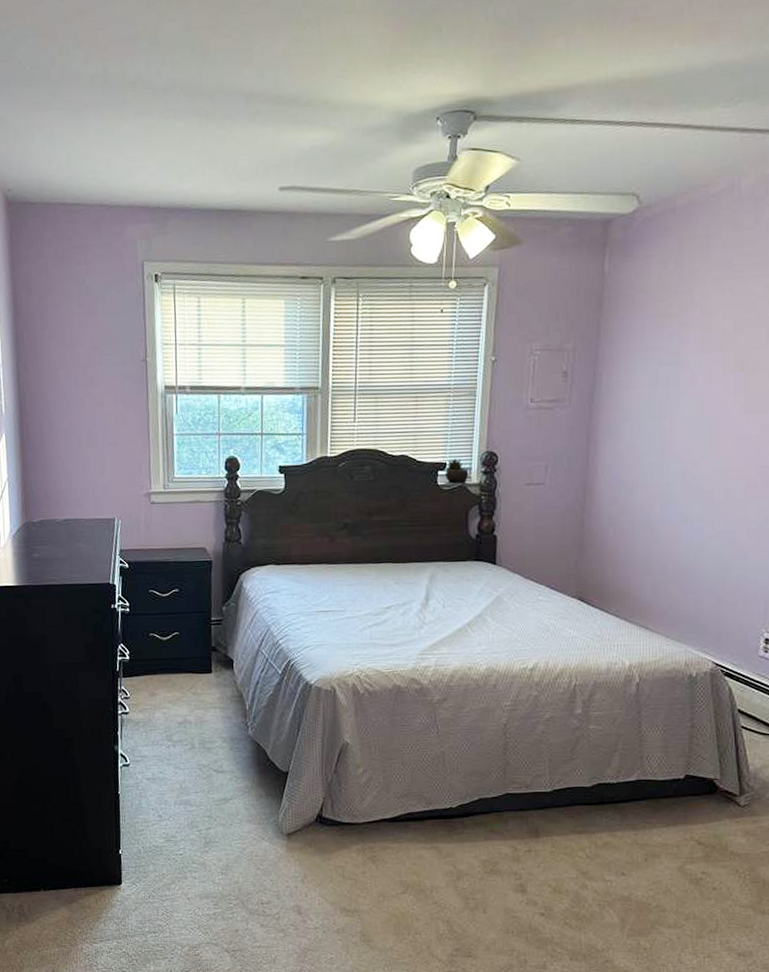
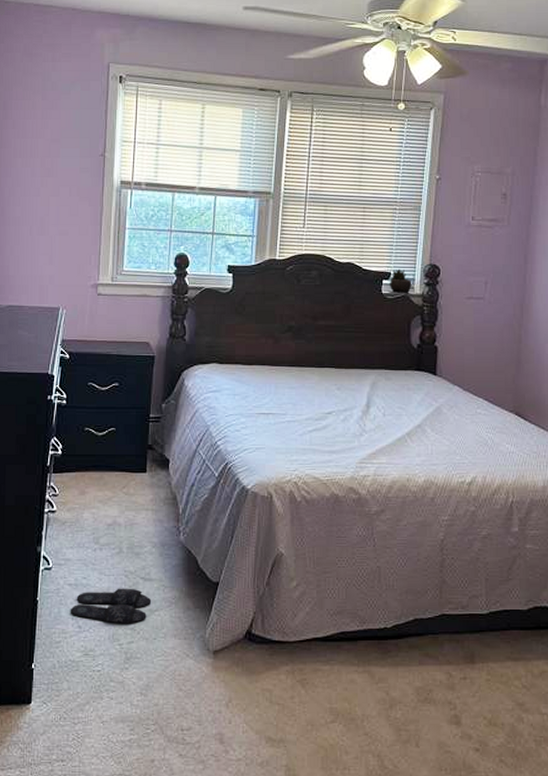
slippers: none [150,780,226,813] -> present [70,588,152,624]

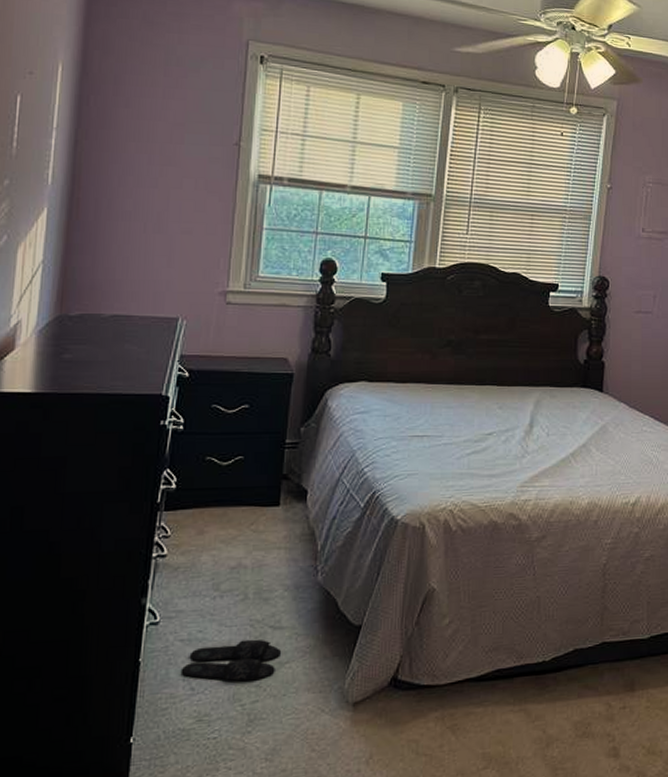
succulent plant: present [387,268,412,295] -> none [555,280,580,309]

